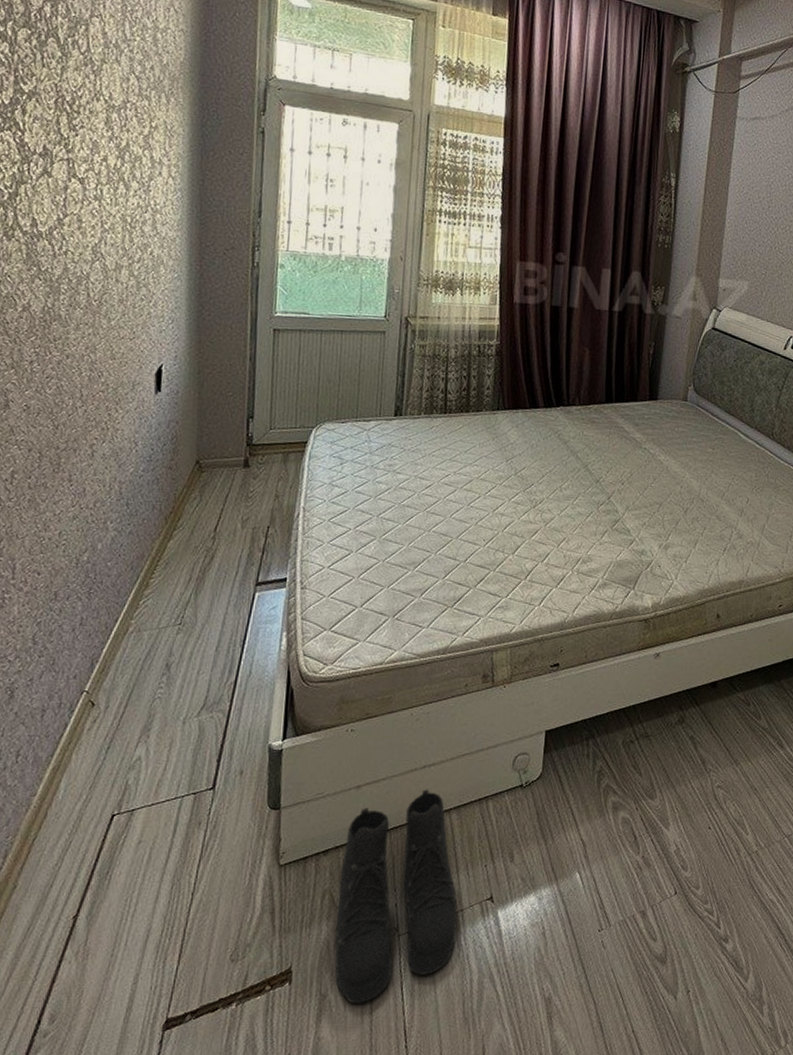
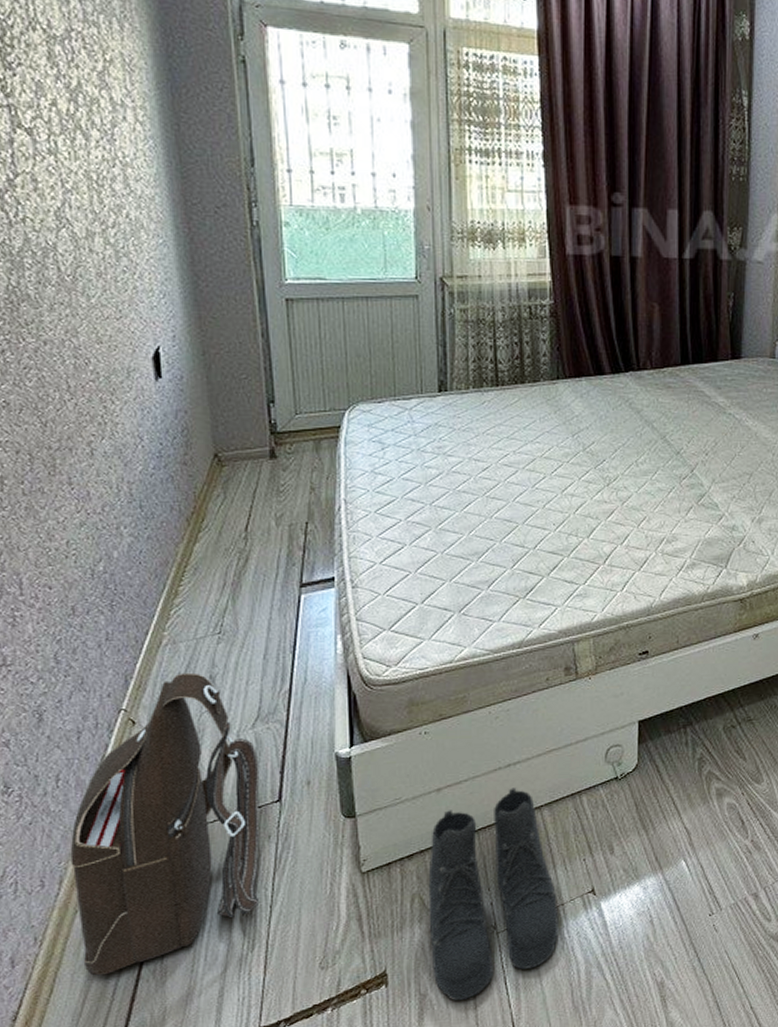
shoulder bag: none [13,659,200,954] -> present [70,672,260,976]

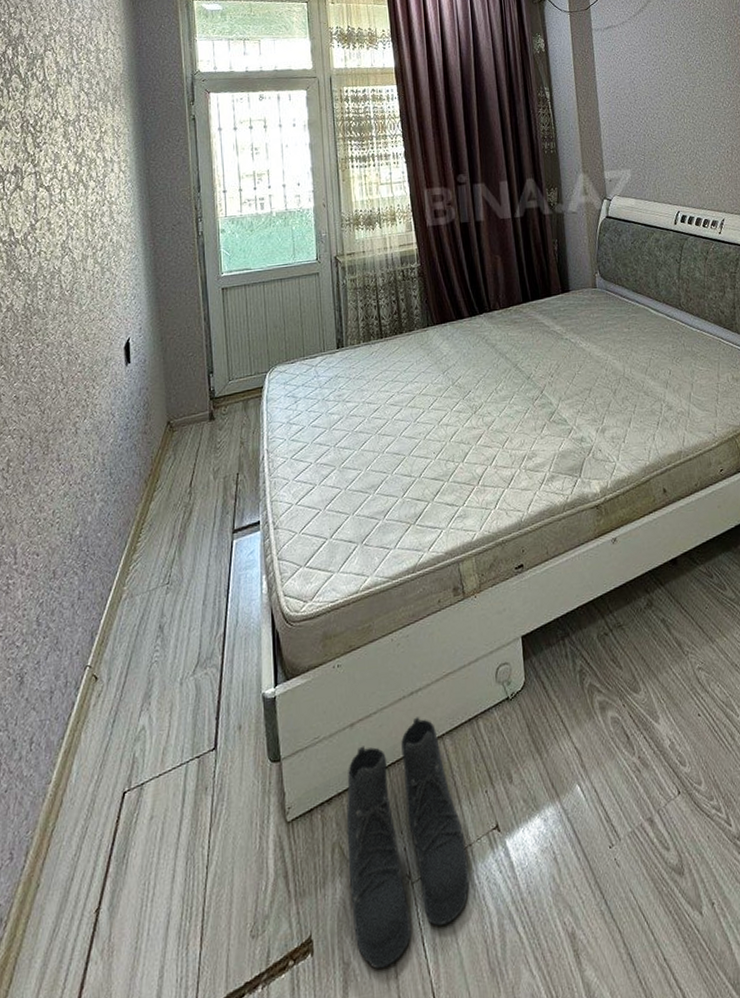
shoulder bag: present [70,672,260,976] -> none [37,623,199,960]

